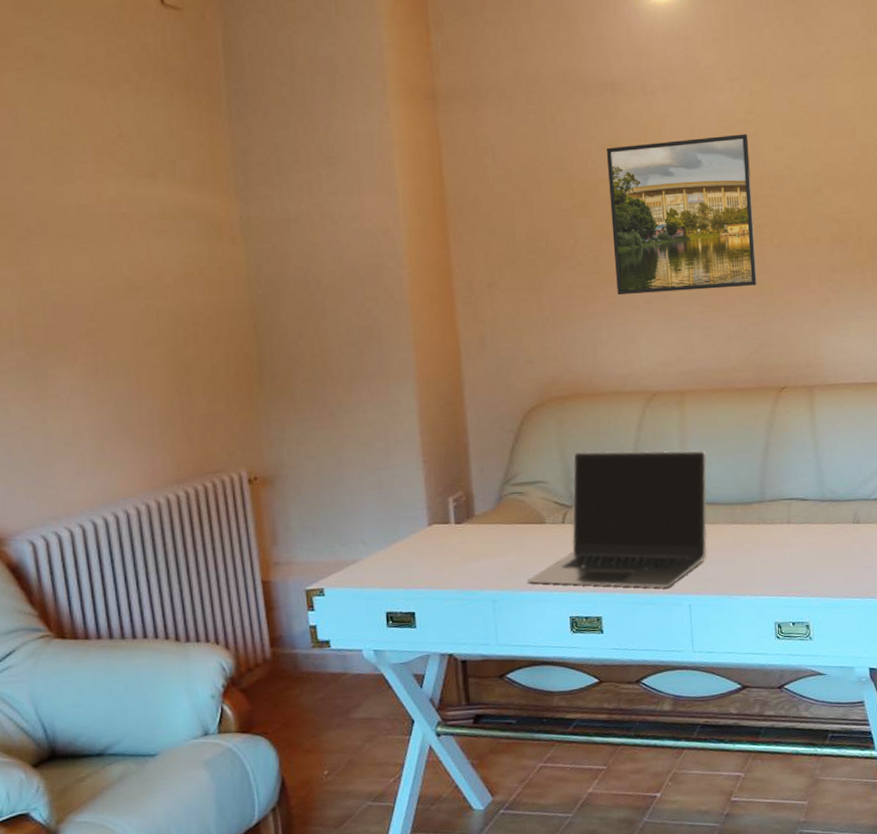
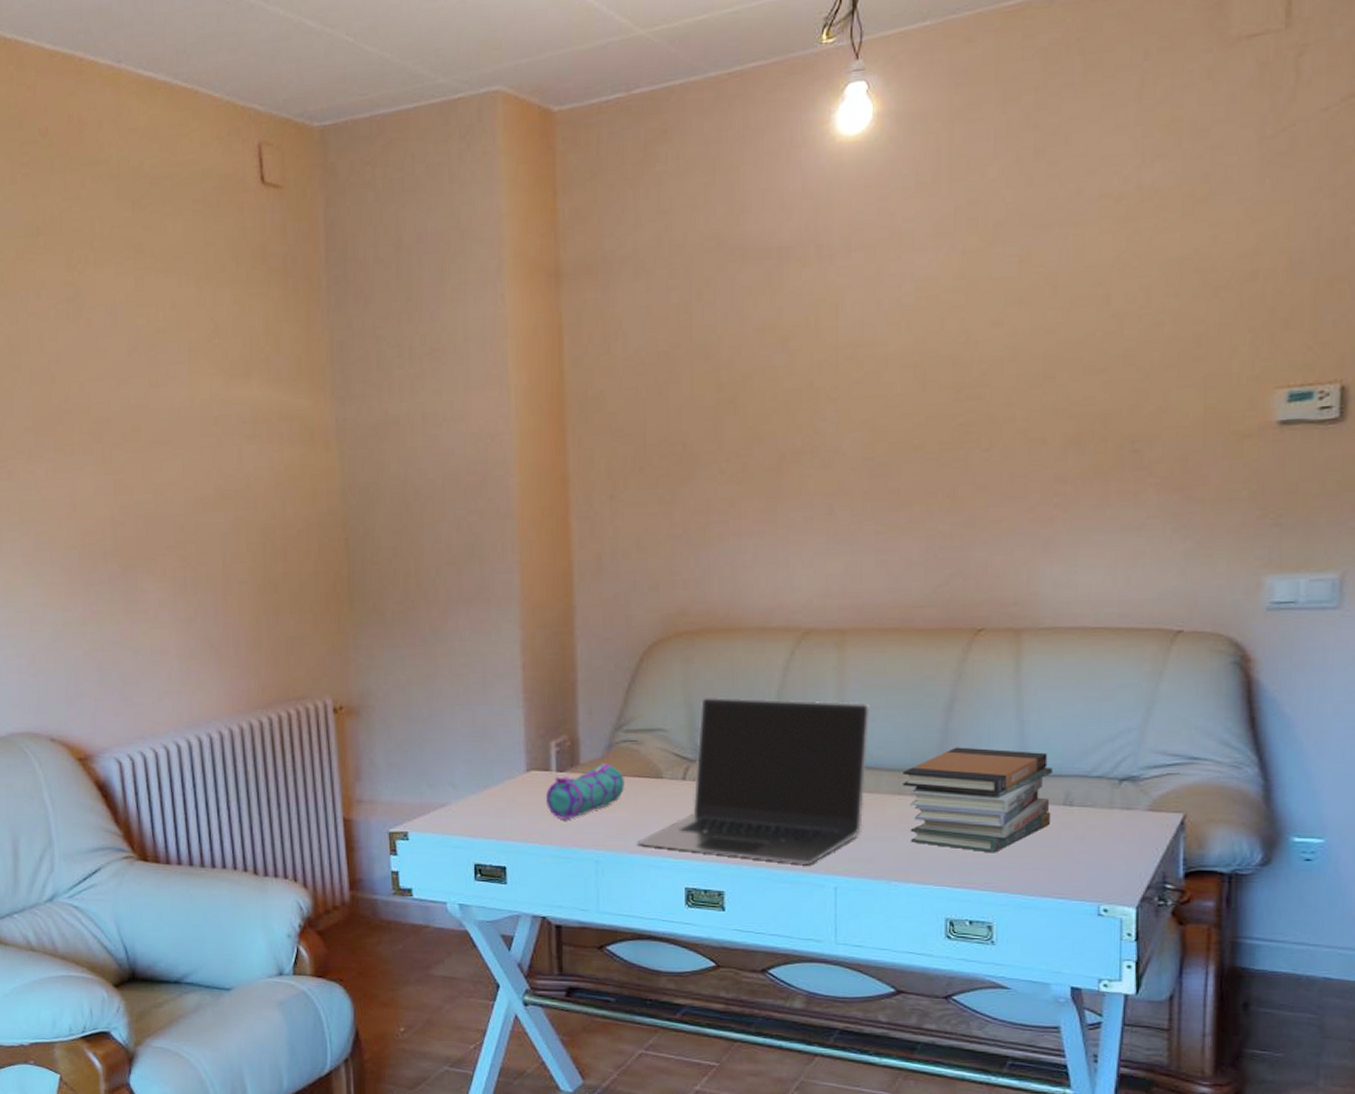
pencil case: none [447,513,514,566] -> present [546,763,624,820]
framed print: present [606,134,757,294] -> none [765,305,956,510]
book stack: none [735,482,844,566] -> present [903,747,1052,853]

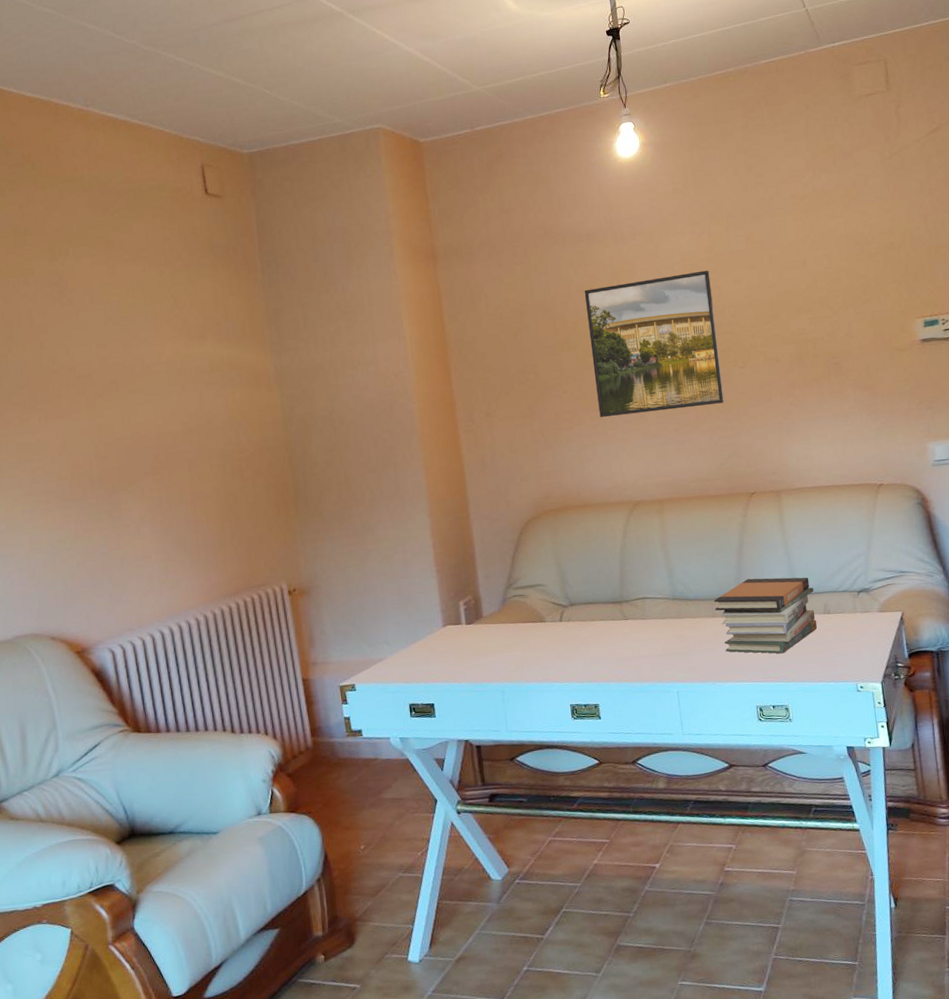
pencil case: present [546,763,624,820] -> none [460,614,518,662]
laptop: present [638,696,869,864] -> none [532,552,691,677]
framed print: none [765,305,956,510] -> present [584,270,724,417]

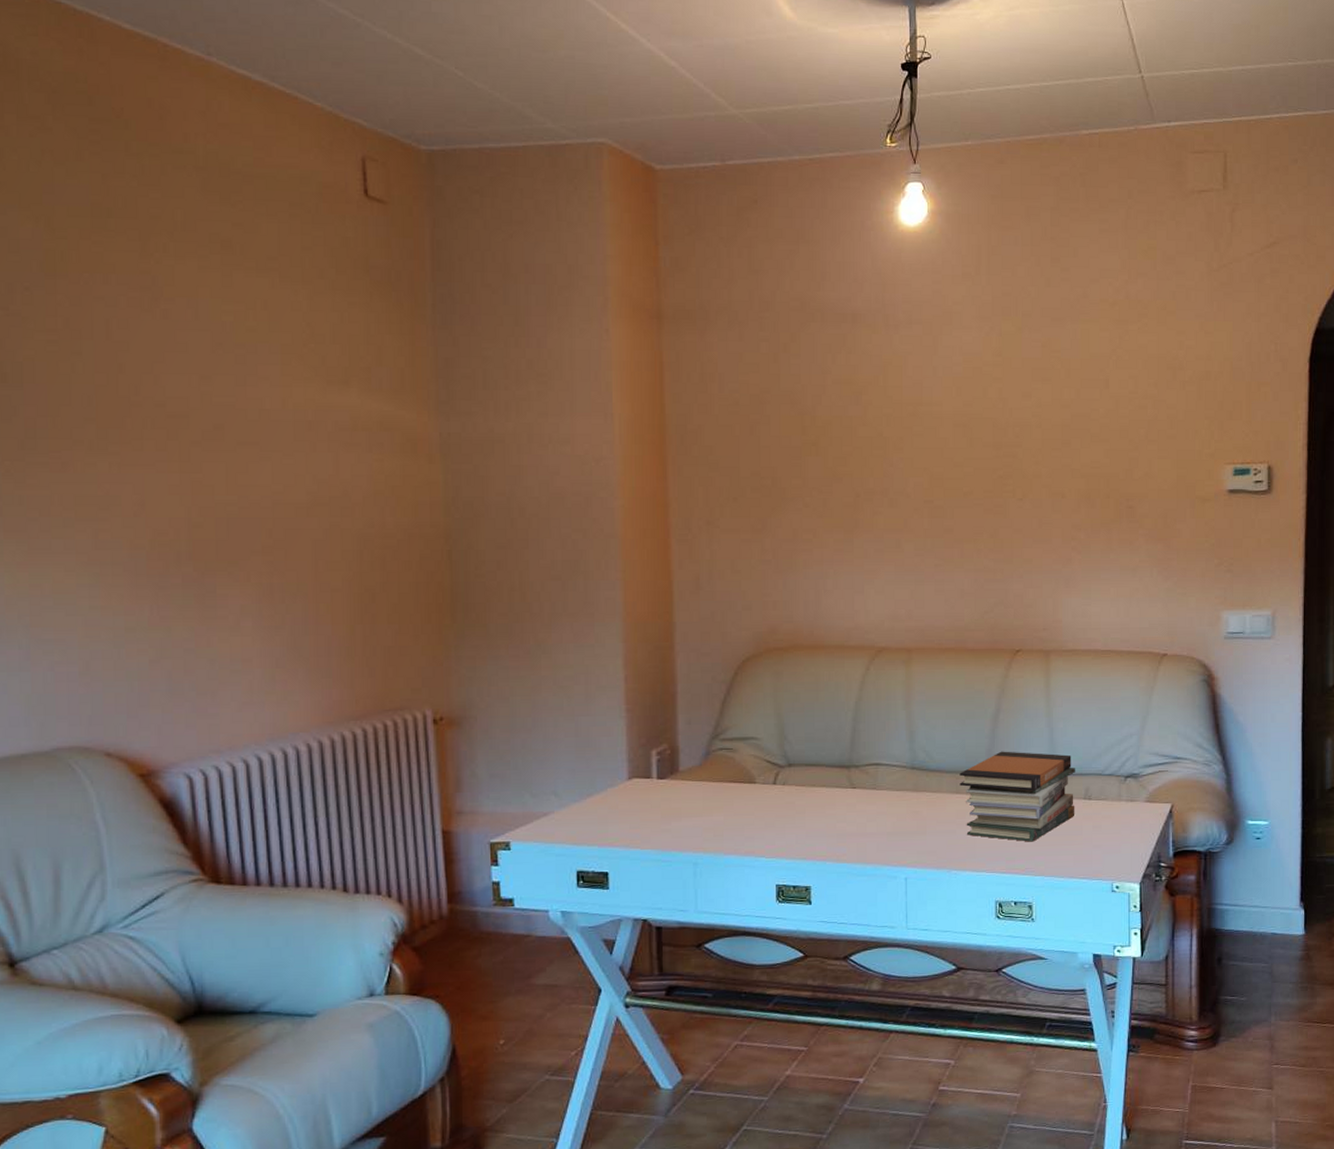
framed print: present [584,270,724,417] -> none [842,377,996,541]

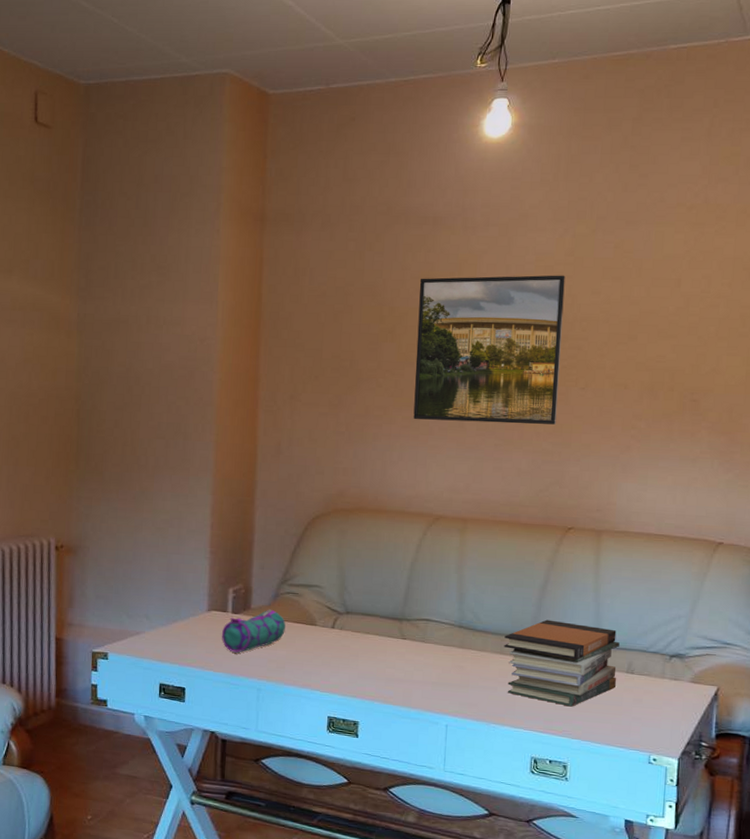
pencil case: none [647,770,721,825] -> present [222,609,286,653]
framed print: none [842,377,996,541] -> present [413,275,565,425]

